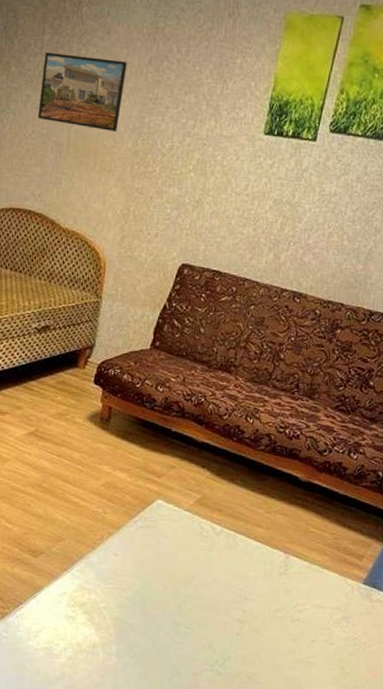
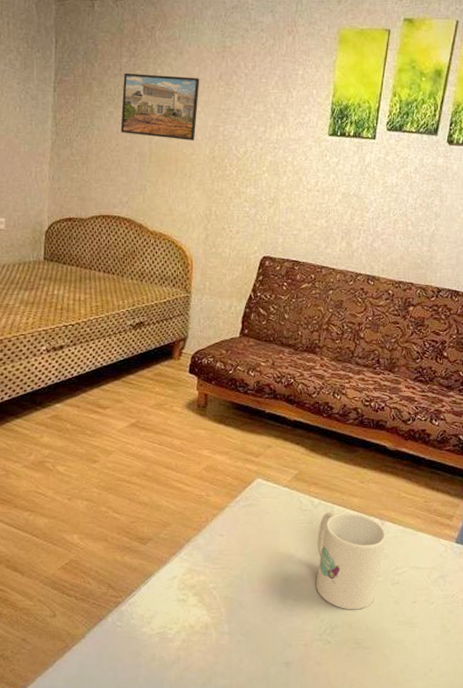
mug: none [210,540,290,644] -> present [315,511,386,610]

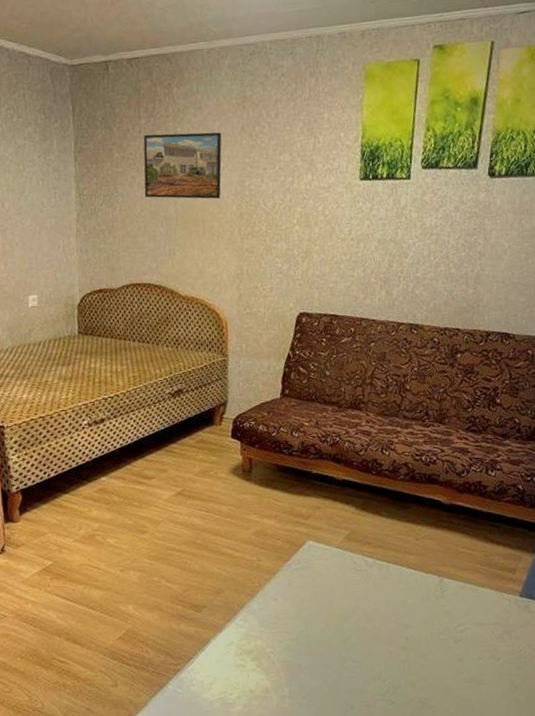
mug: present [315,511,386,610] -> none [374,570,446,670]

